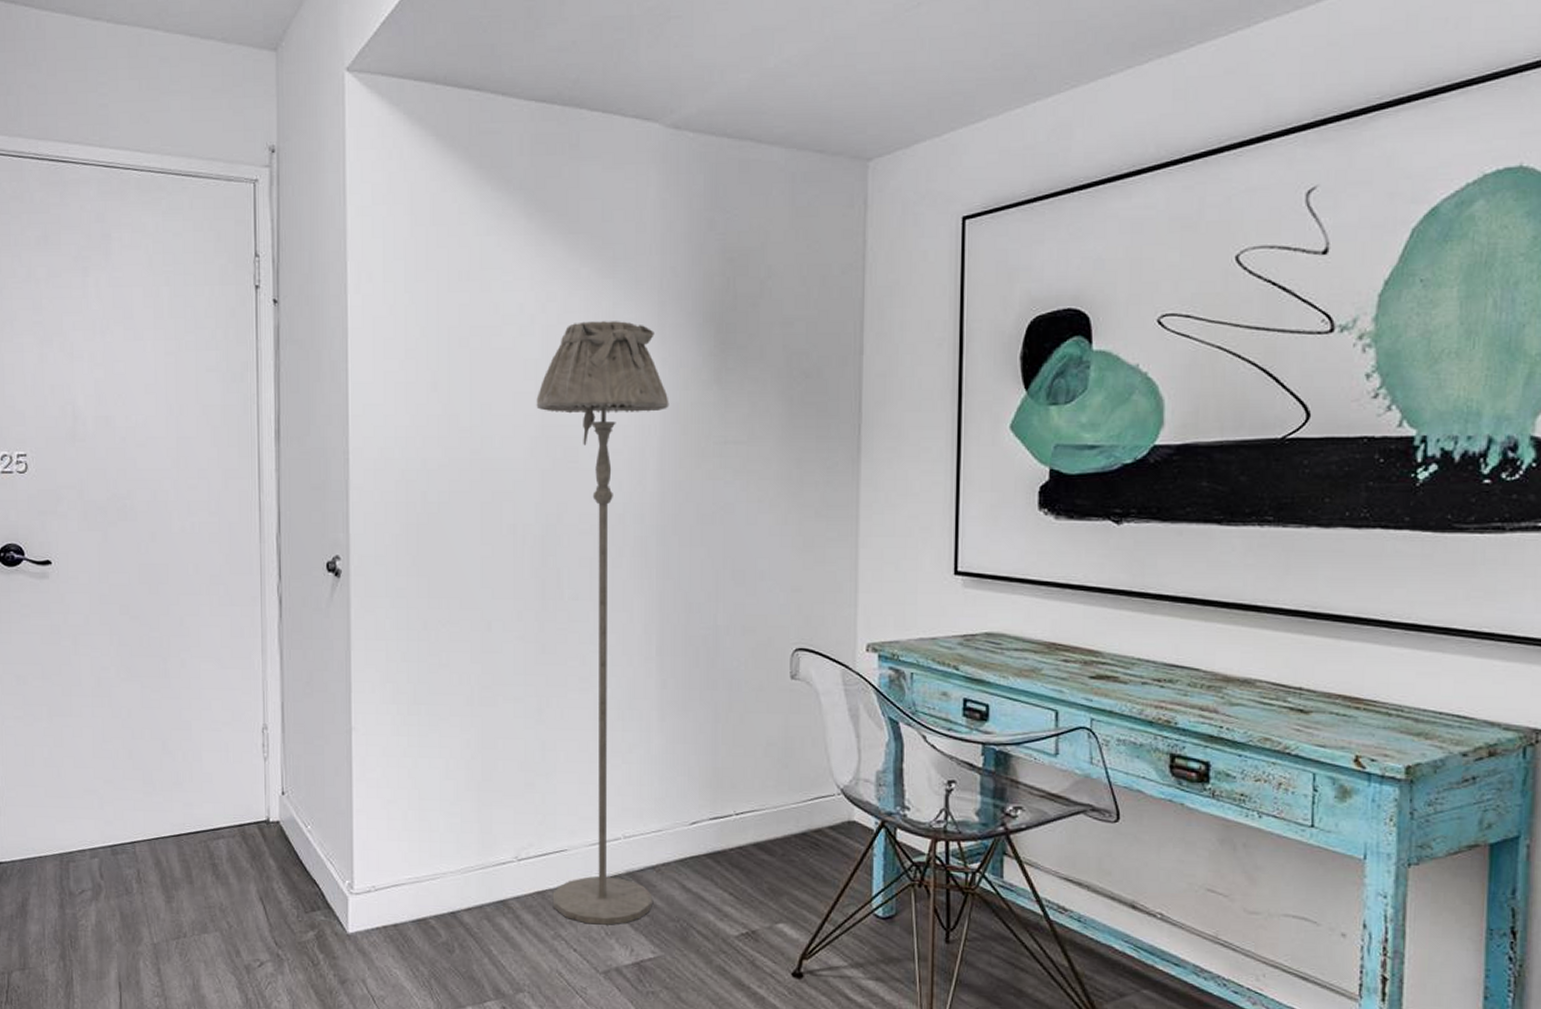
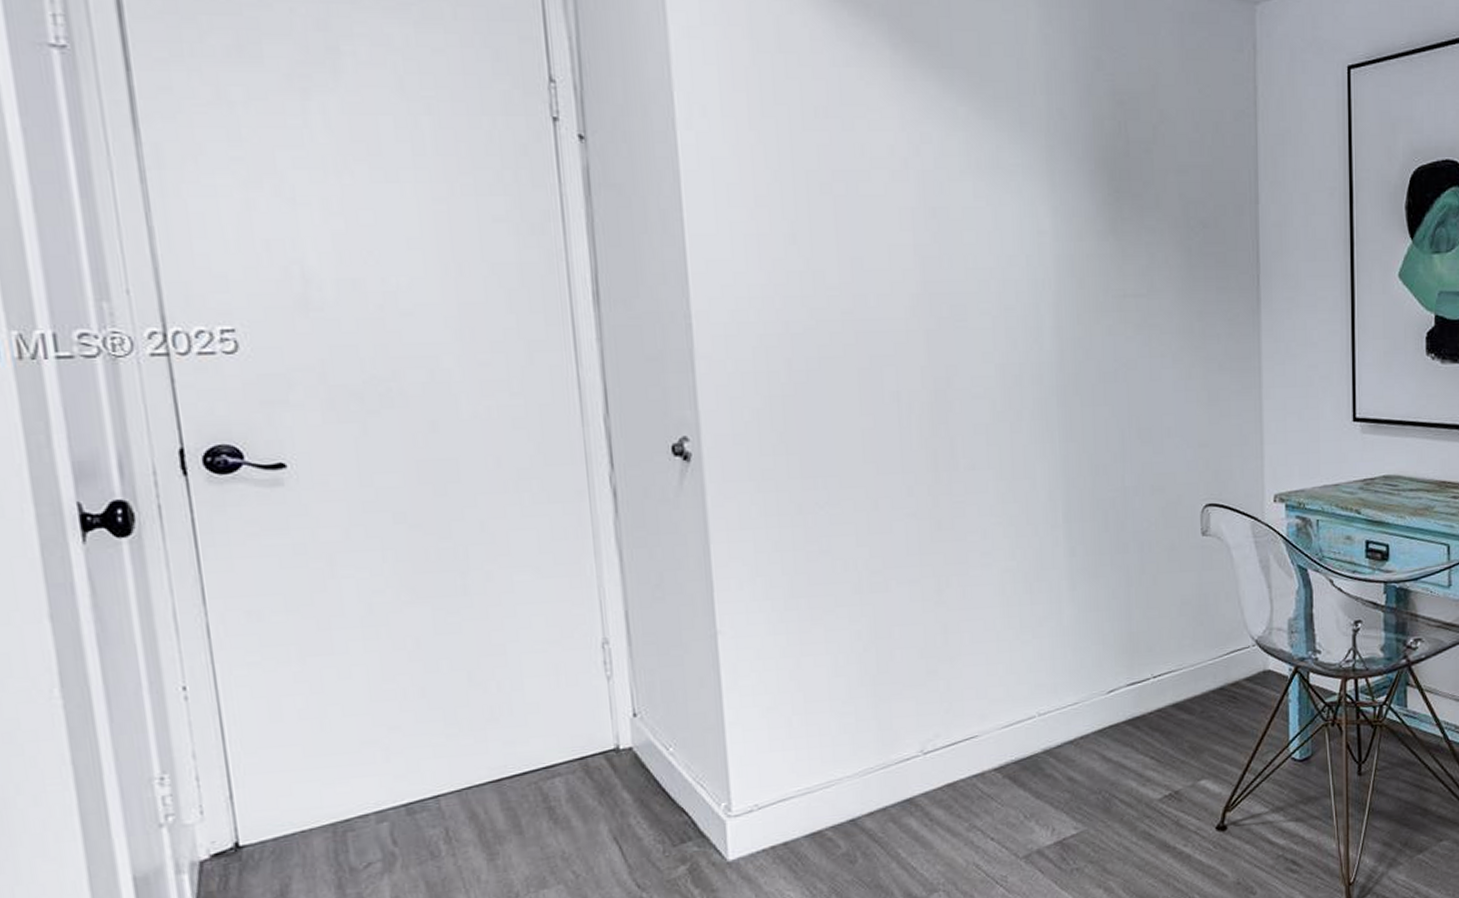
floor lamp: present [536,321,669,925] -> none [915,166,1072,810]

